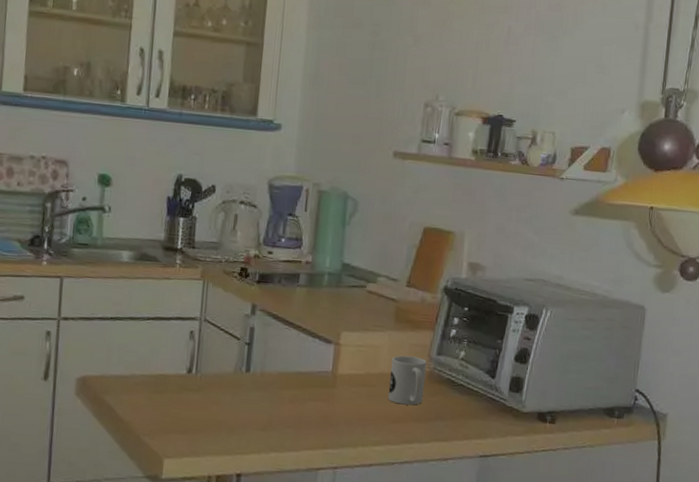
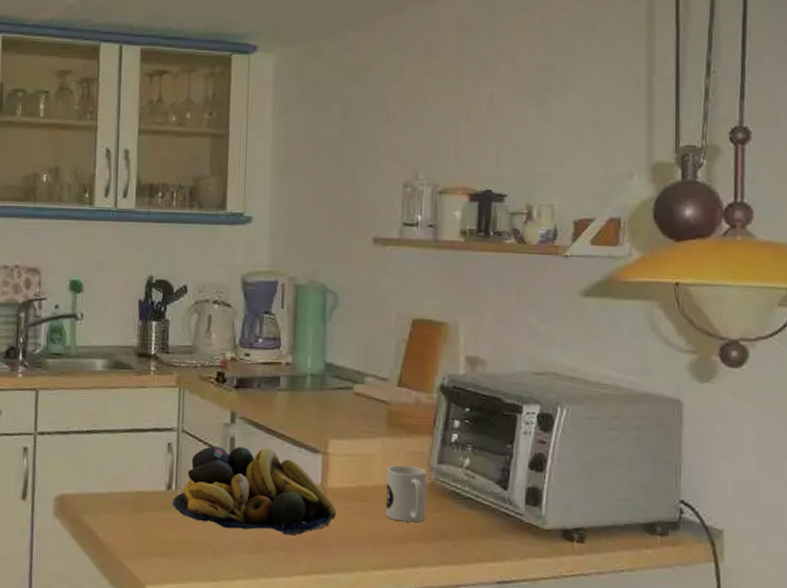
fruit bowl: none [191,335,344,415] -> present [172,446,336,535]

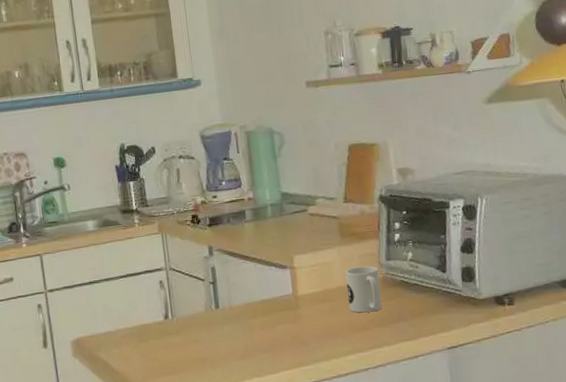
fruit bowl: present [172,446,336,535] -> none [170,271,308,342]

